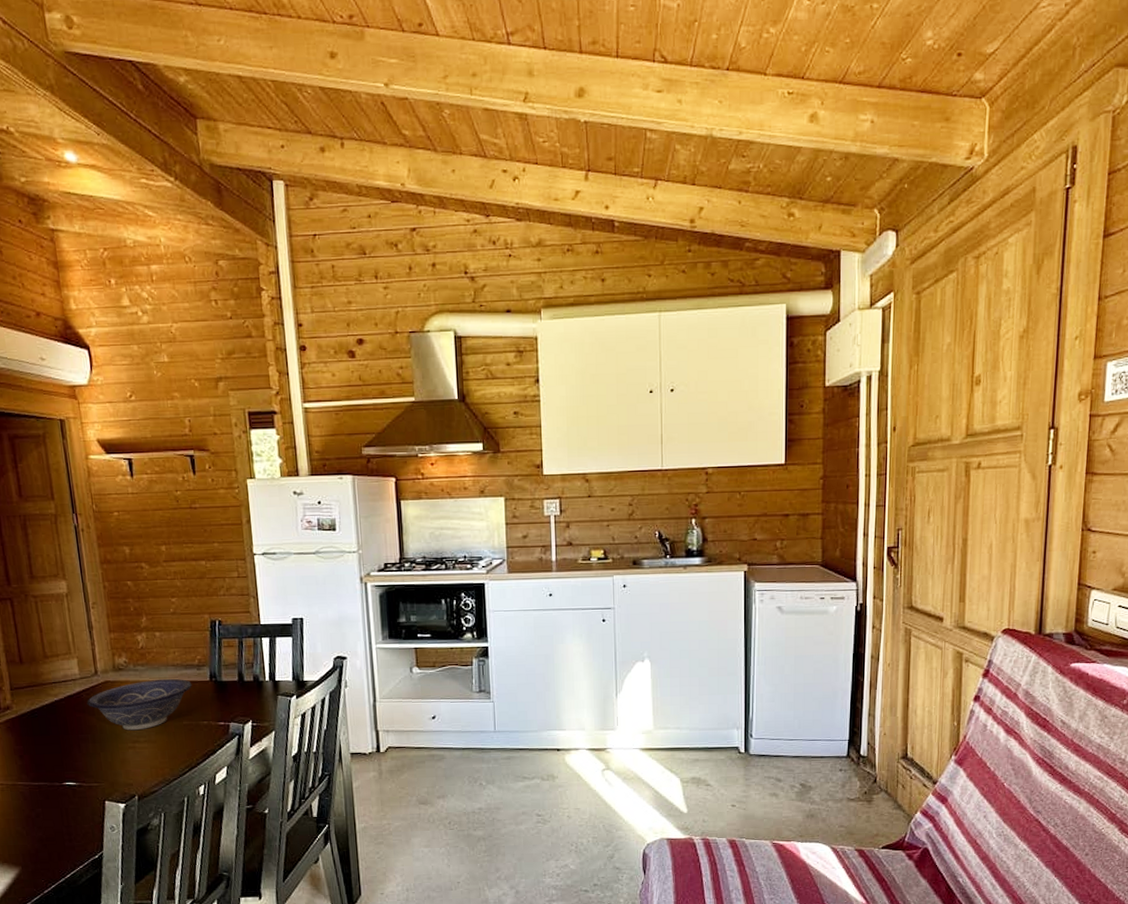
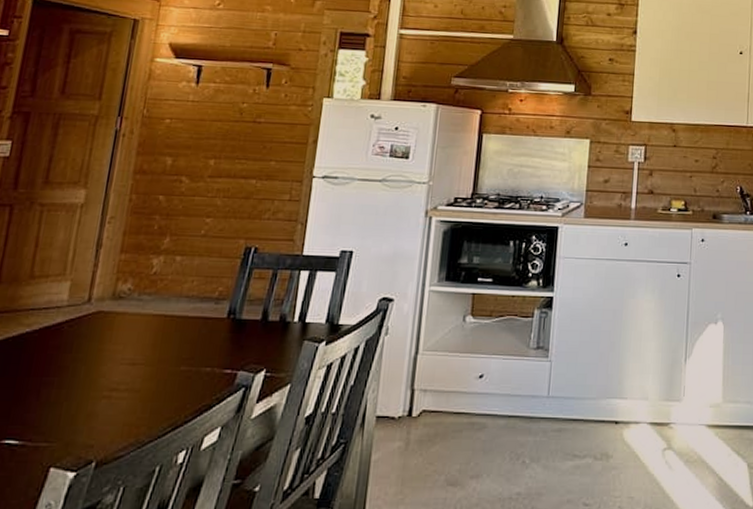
decorative bowl: present [86,678,192,731] -> none [65,312,204,375]

